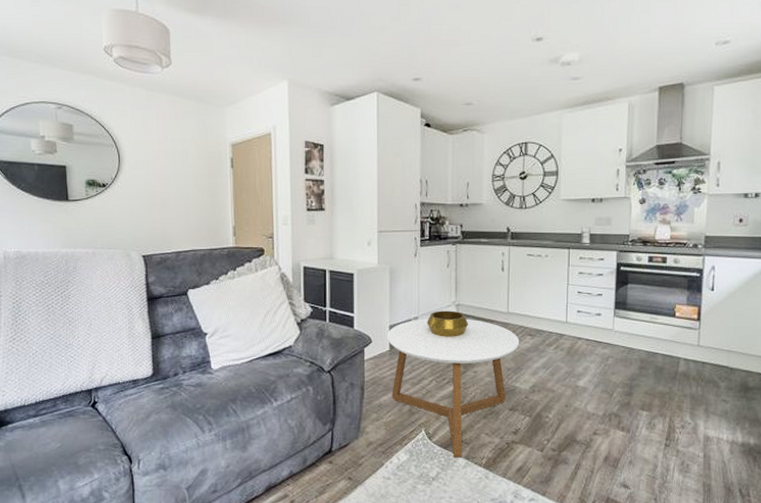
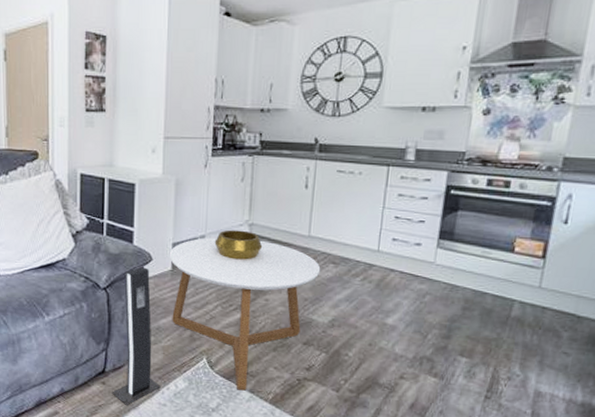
speaker: none [339,349,384,482] -> present [112,267,161,405]

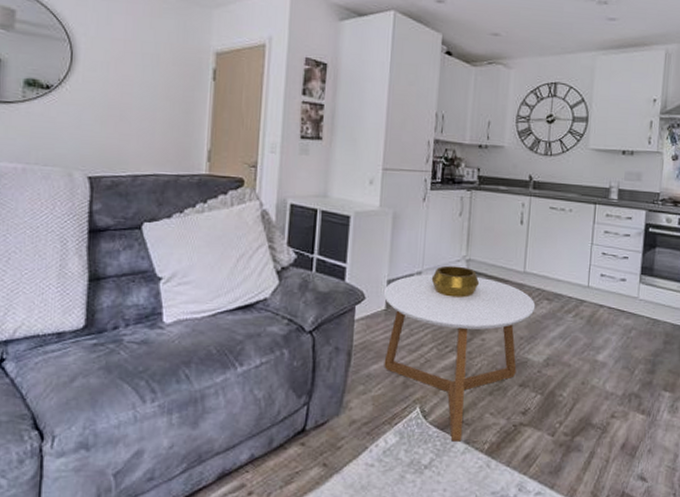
speaker: present [112,267,161,405] -> none [312,307,369,469]

